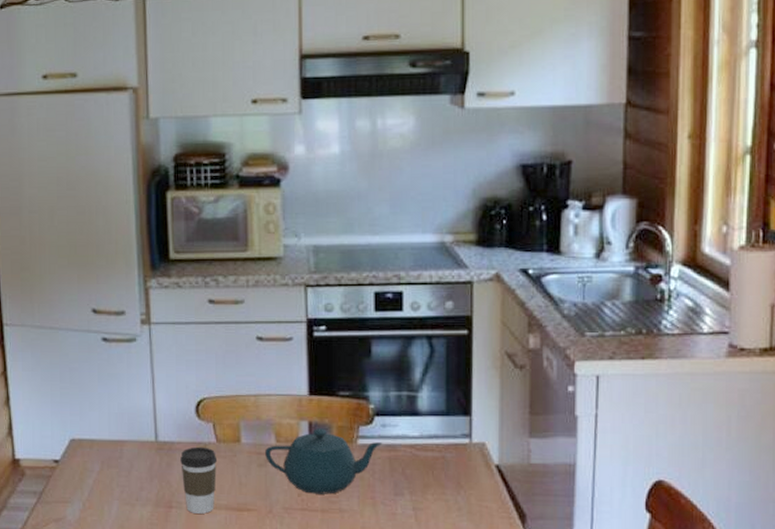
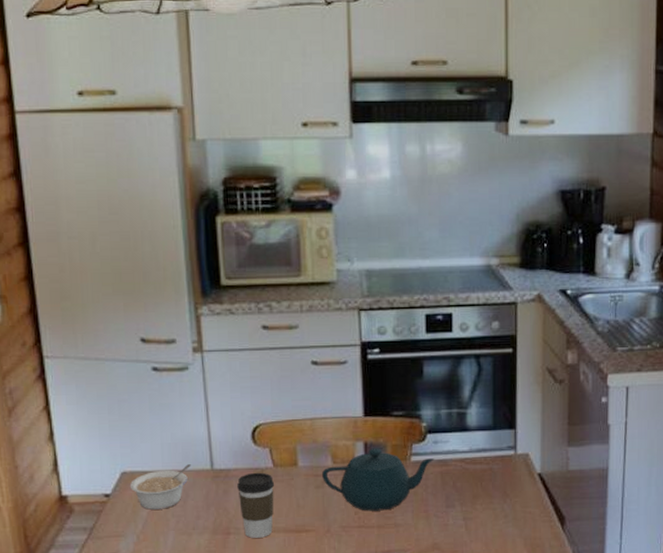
legume: none [77,435,136,478] -> present [129,464,191,510]

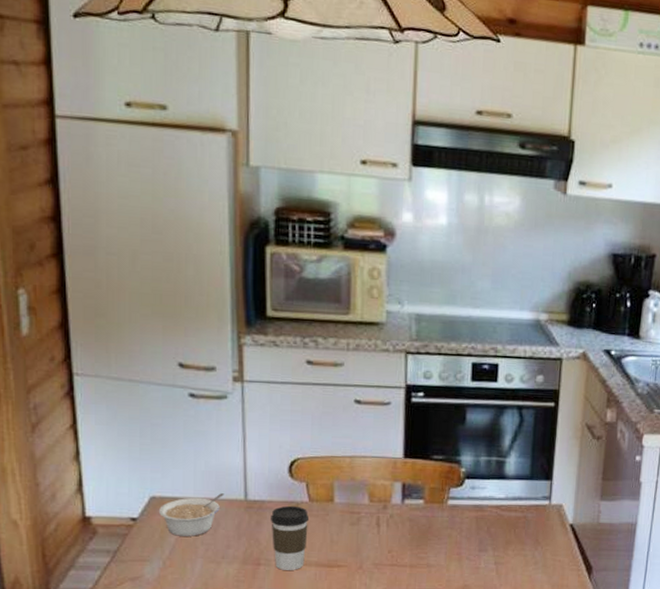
teapot: present [321,448,435,511] -> none [357,489,471,551]

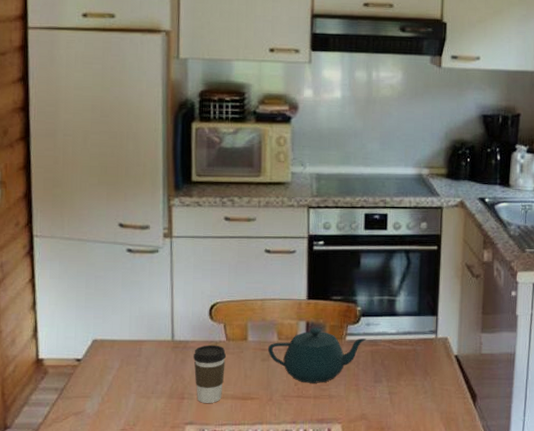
legume: present [158,493,224,537] -> none [99,335,154,374]
teapot: none [357,489,471,551] -> present [267,327,367,383]

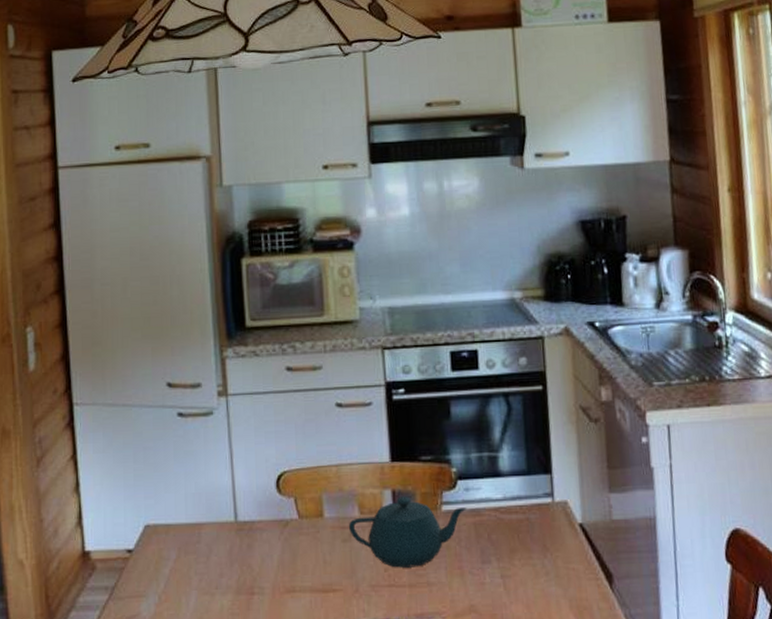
coffee cup: present [193,344,227,403] -> none [261,524,300,599]

